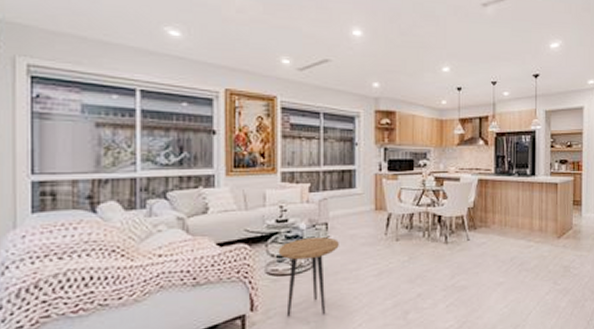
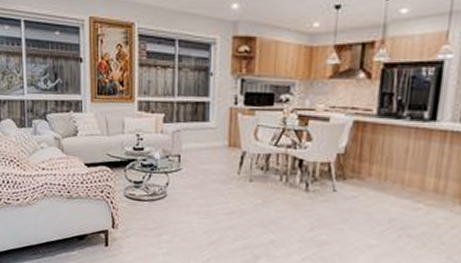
side table: present [278,237,339,317] -> none [135,168,191,244]

